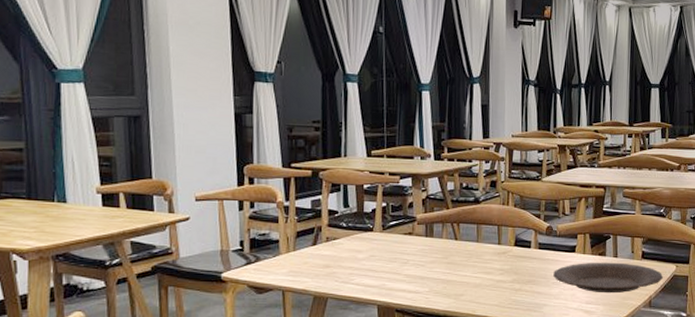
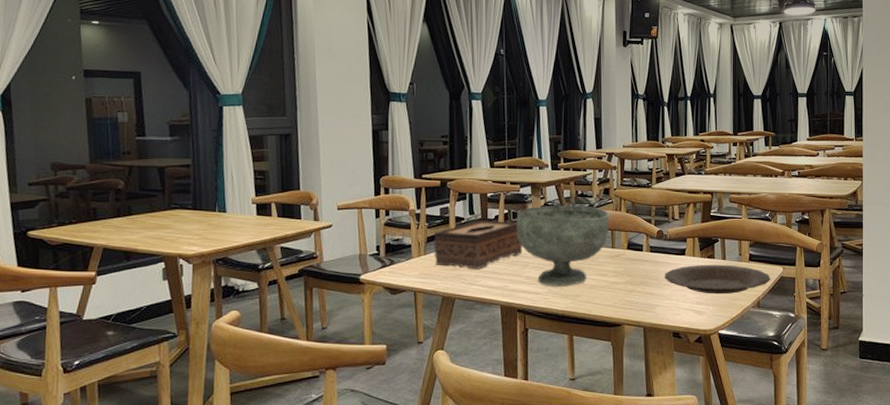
tissue box: none [304,213,401,267] -> present [433,219,522,269]
decorative bowl: none [395,198,496,285] -> present [517,205,609,286]

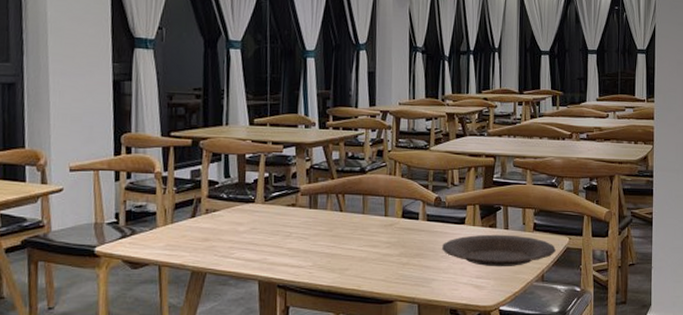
tissue box: present [433,219,522,269] -> none [182,183,284,240]
decorative bowl: present [517,205,609,286] -> none [278,168,383,259]

